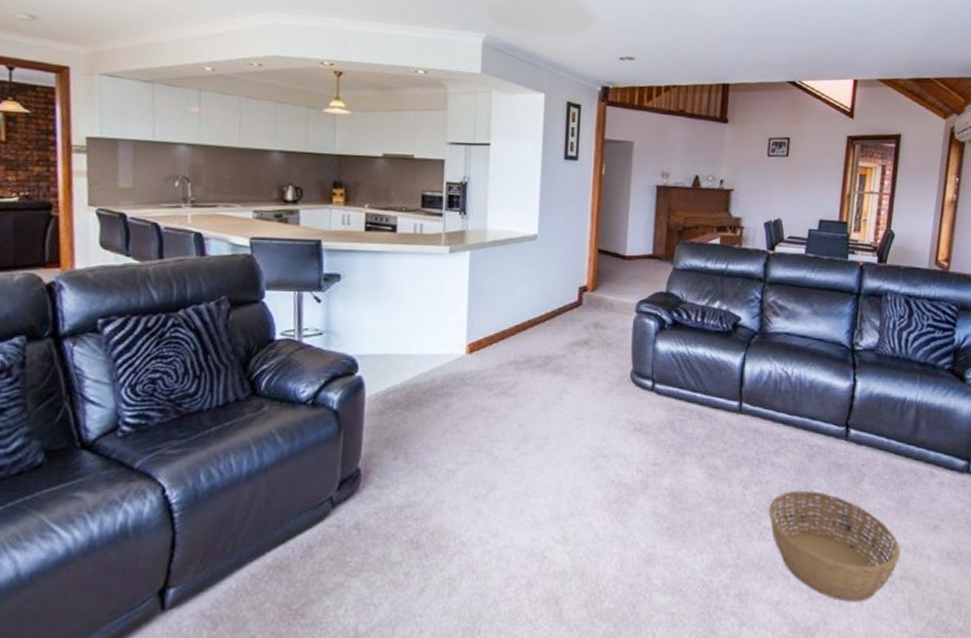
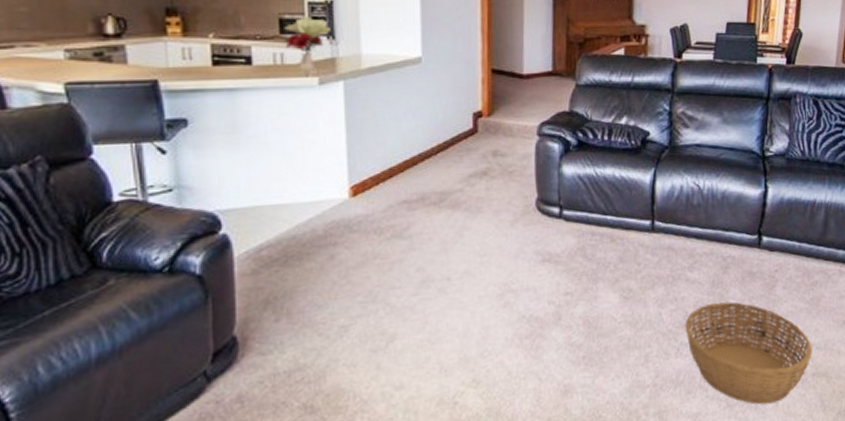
flower bouquet: none [425,194,463,245] -> present [284,16,330,76]

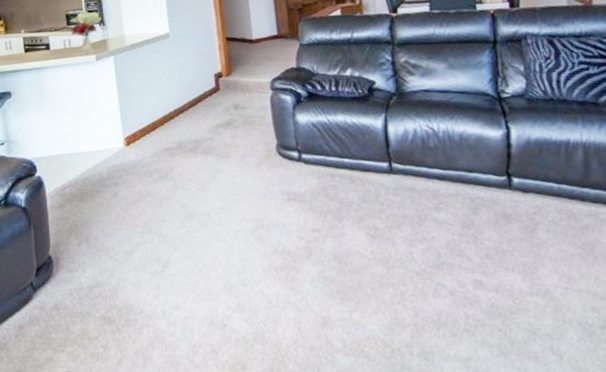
basket: present [685,302,812,404] -> none [439,243,597,355]

